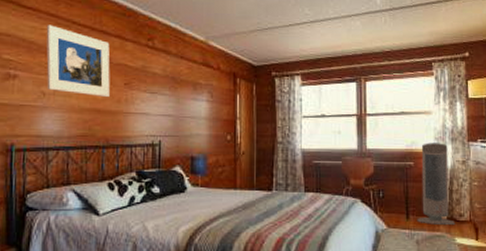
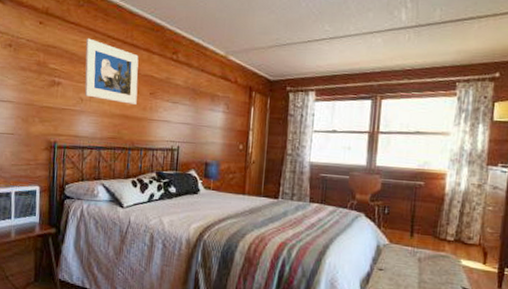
air purifier: present [417,143,456,225] -> none [421,164,464,247]

